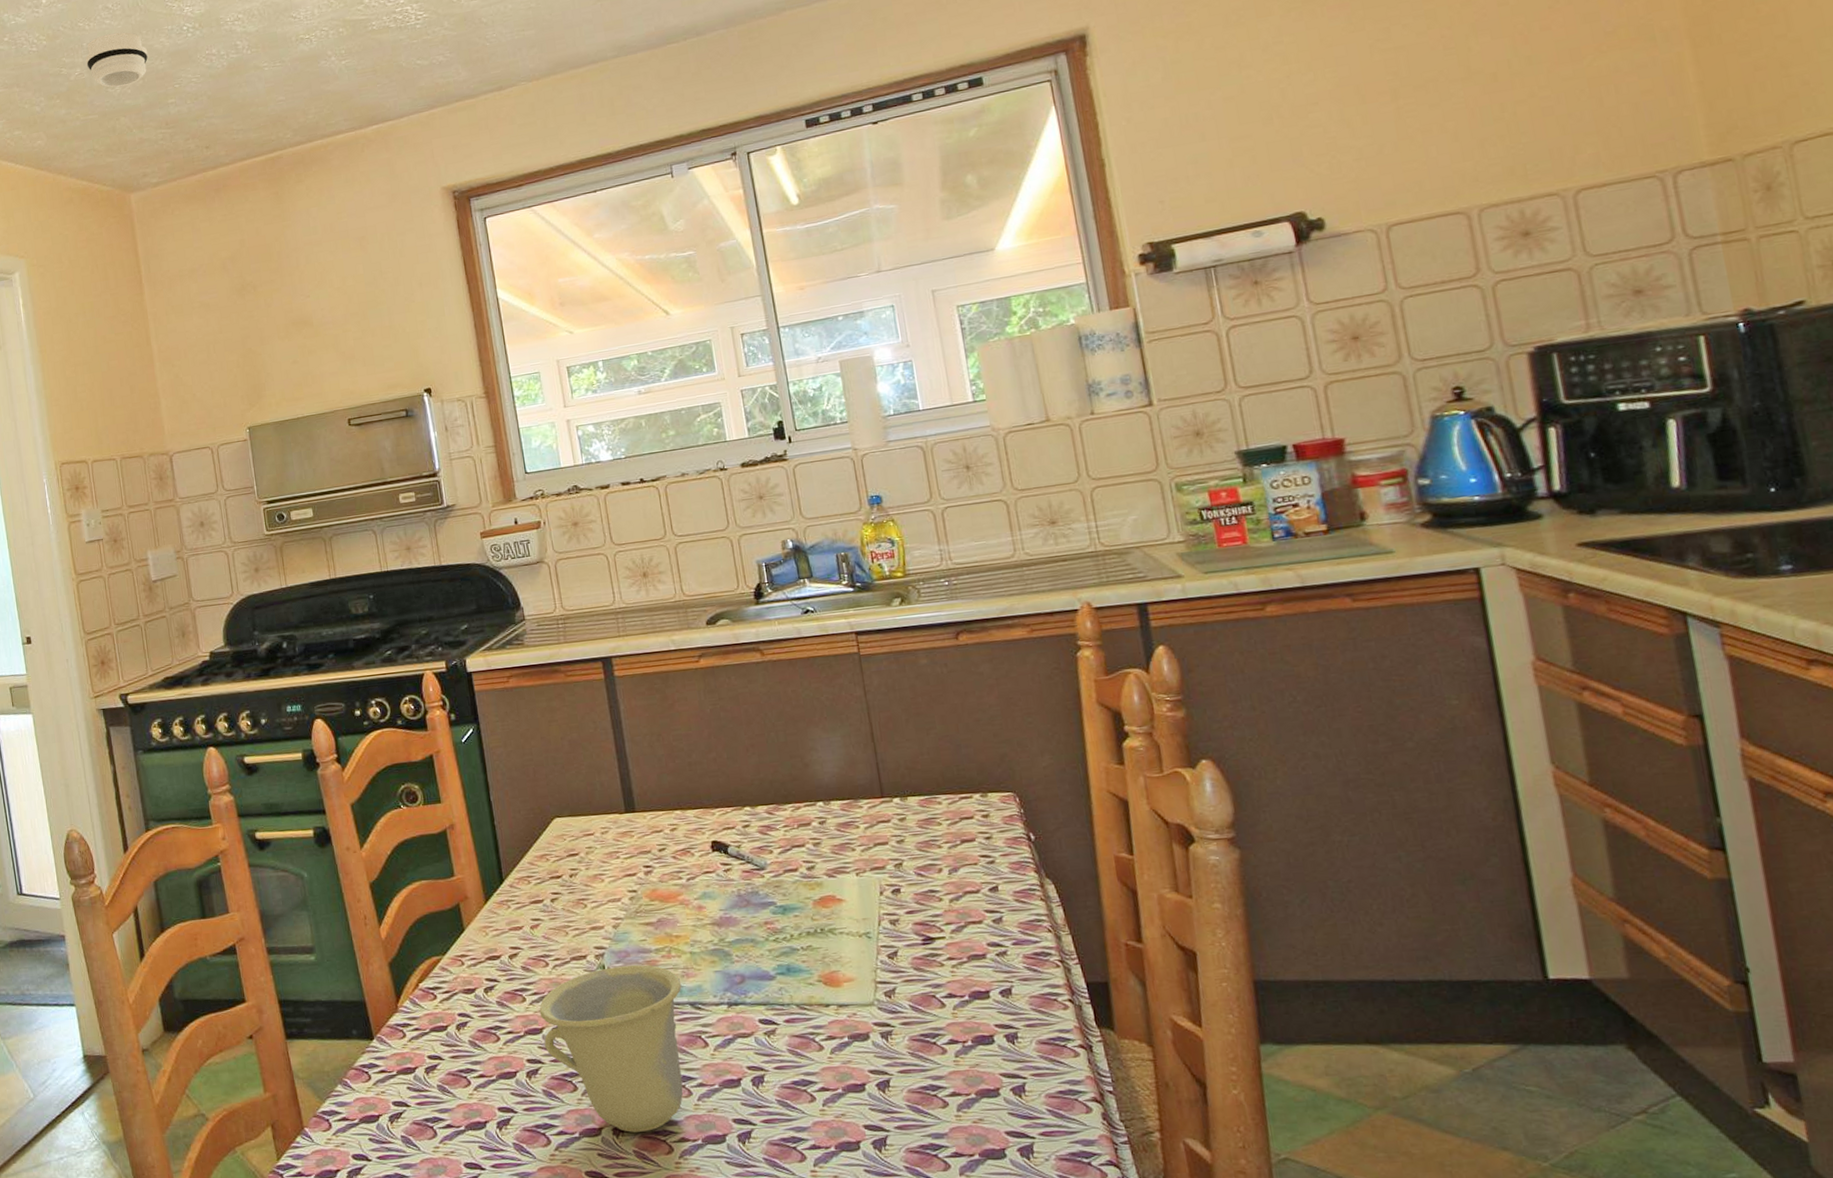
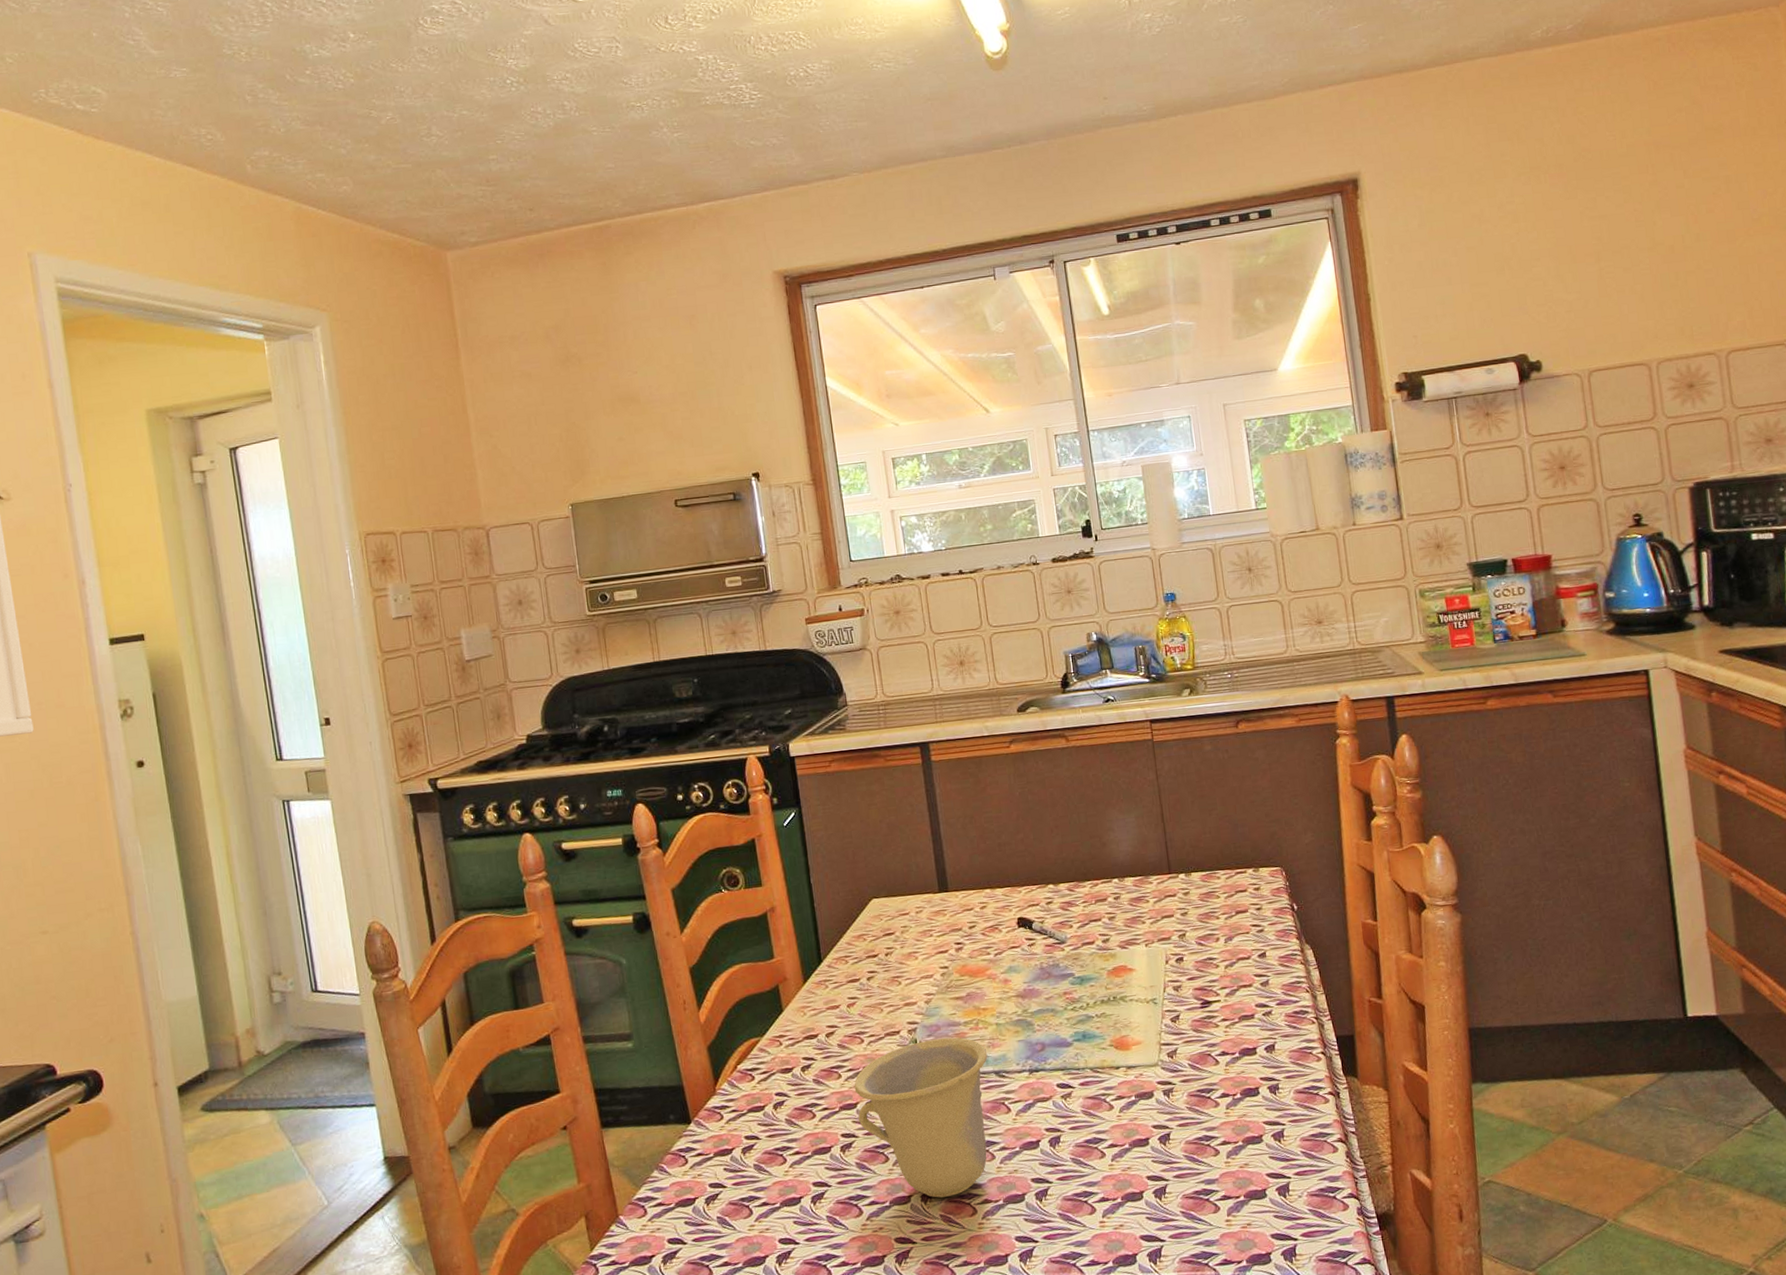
smoke detector: present [86,32,149,88] -> none [398,78,468,137]

